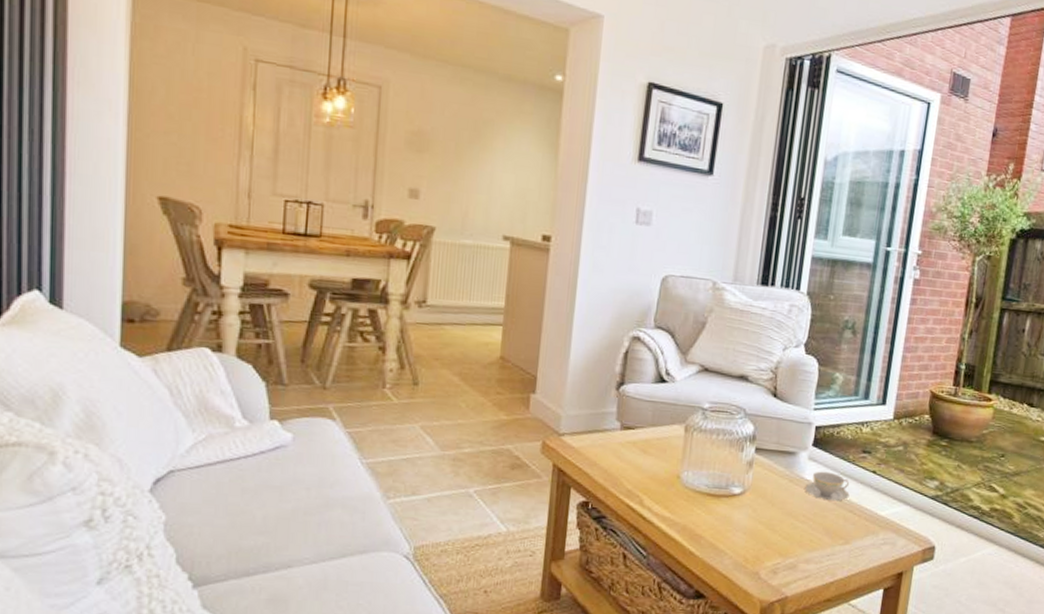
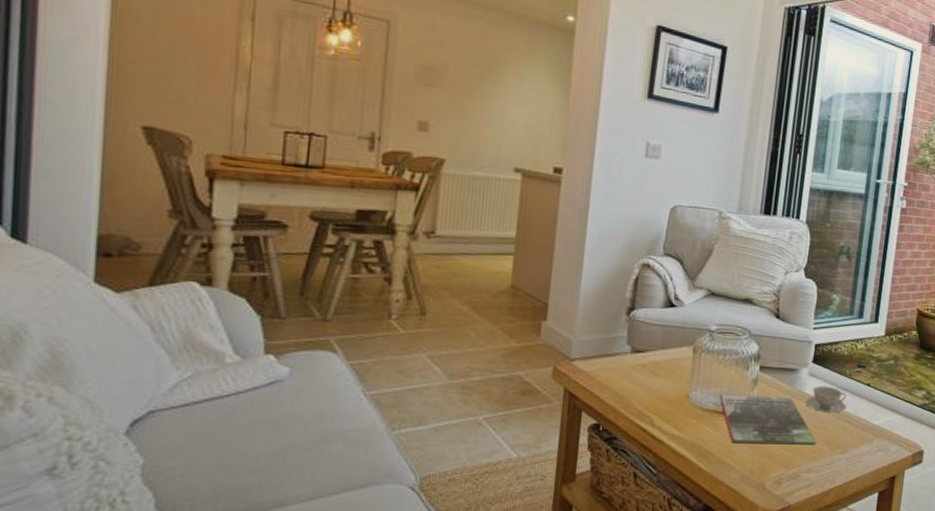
magazine: none [711,476,817,534] -> present [719,394,817,445]

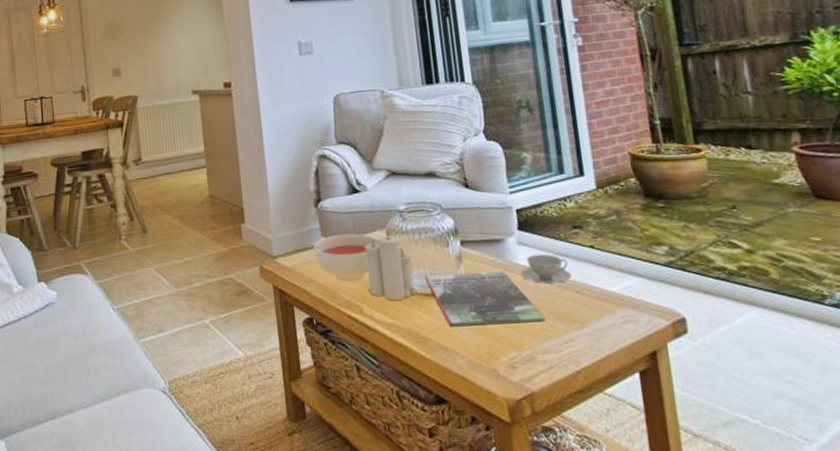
bowl: none [616,345,685,392] -> present [313,233,380,281]
candle: none [663,350,711,416] -> present [365,233,417,302]

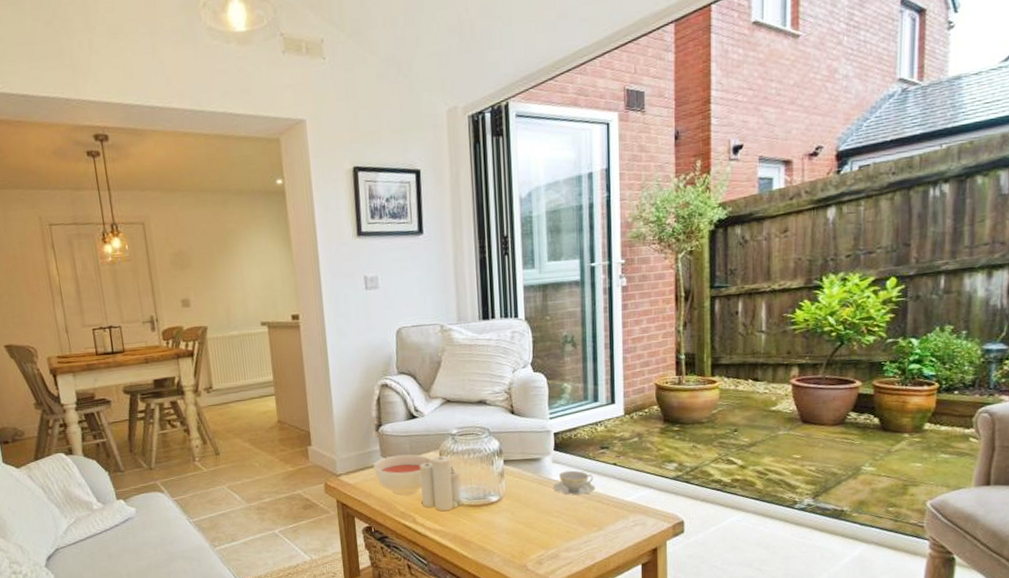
magazine: present [424,271,547,326] -> none [470,485,571,531]

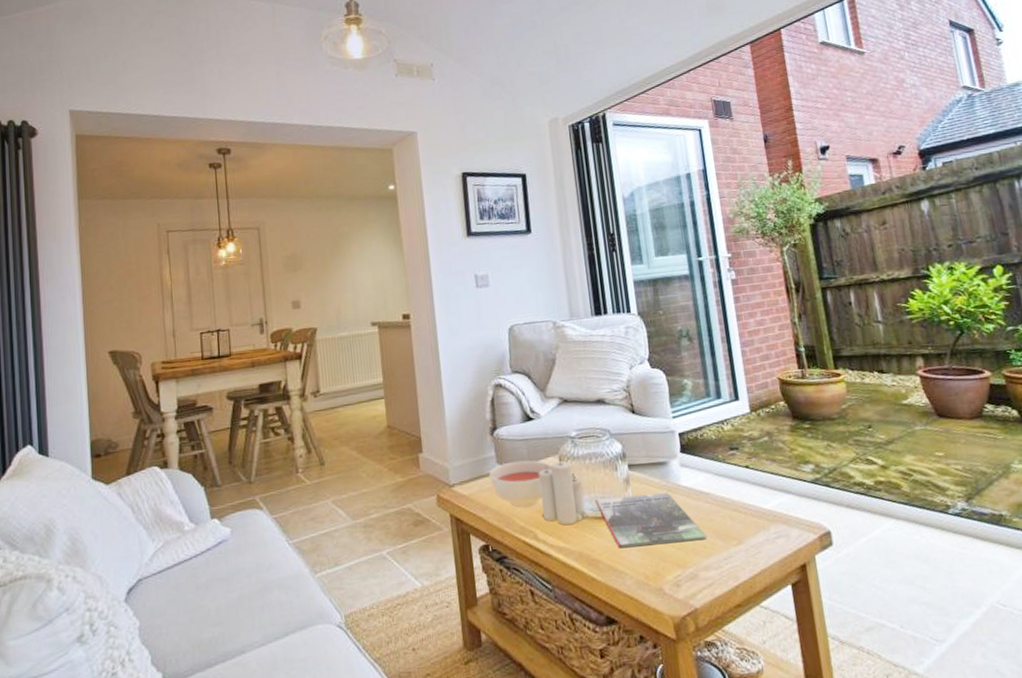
magazine: none [470,485,571,531] -> present [594,492,708,547]
teacup: present [554,470,596,496] -> none [684,474,730,504]

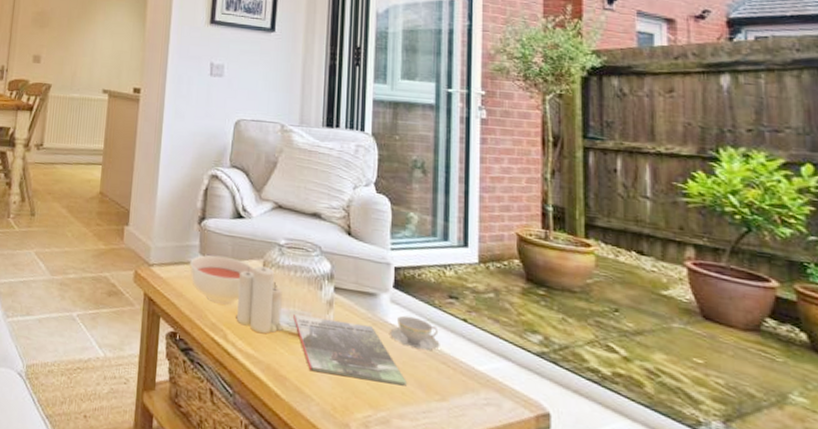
teacup: none [684,474,730,504] -> present [390,315,440,351]

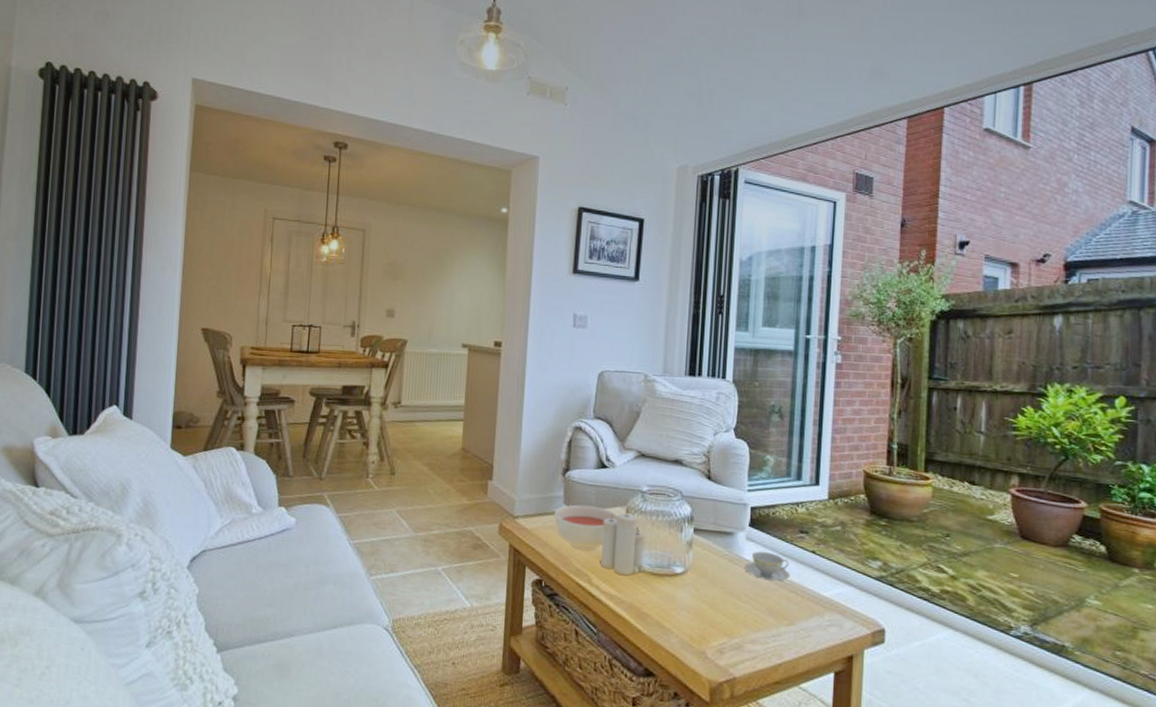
magazine: present [292,314,408,386] -> none [654,556,760,615]

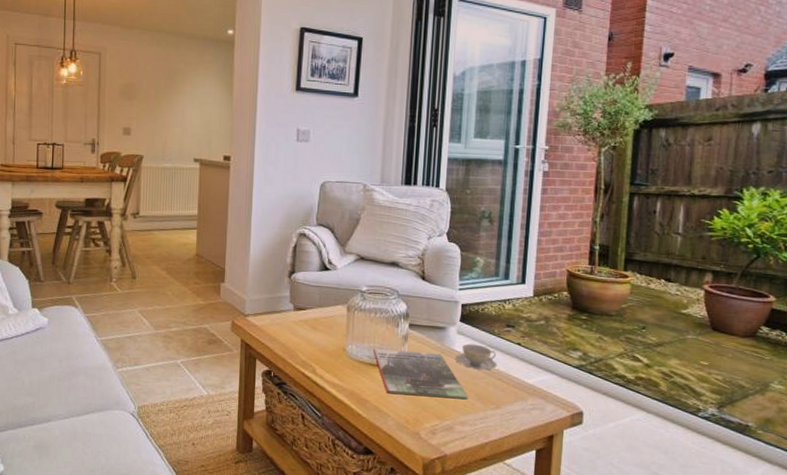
bowl: present [554,504,618,551] -> none [281,303,340,345]
candle: present [600,511,645,576] -> none [323,309,365,367]
magazine: none [654,556,760,615] -> present [372,349,469,400]

